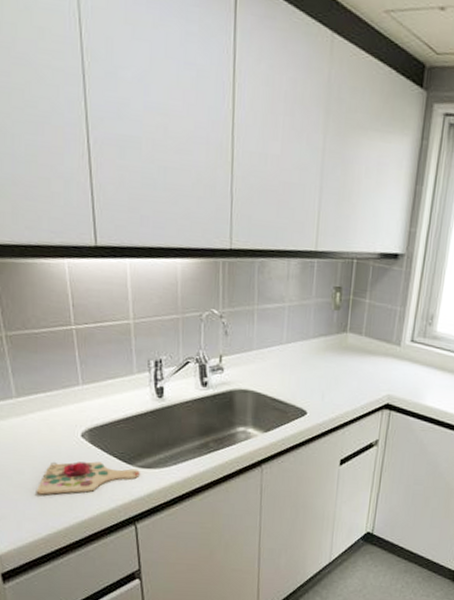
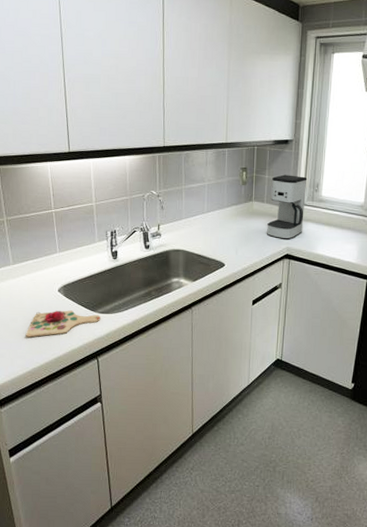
coffee maker: none [363,300,420,385] -> present [267,174,308,240]

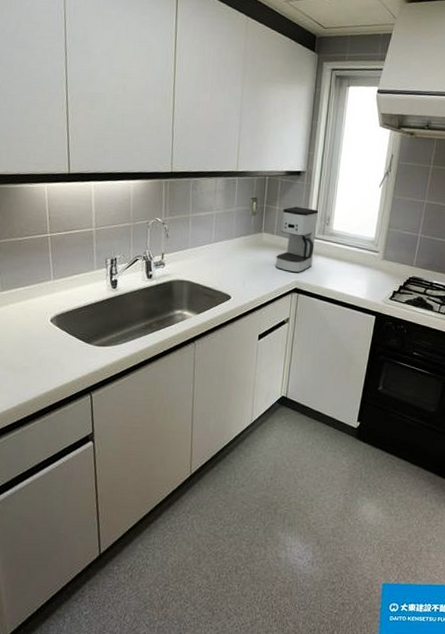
cutting board: present [25,310,101,338] -> none [11,342,96,371]

